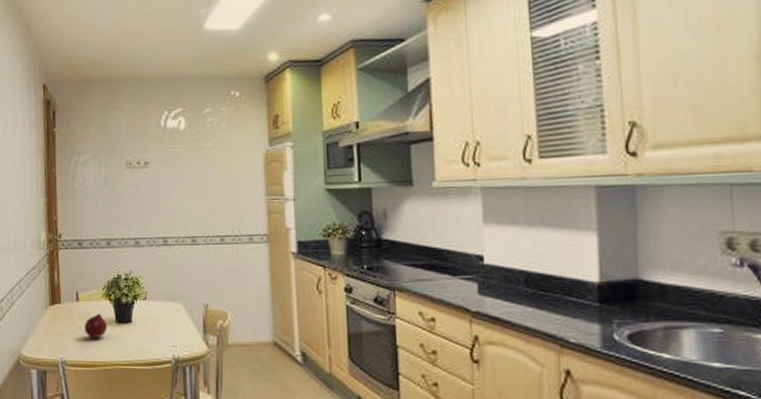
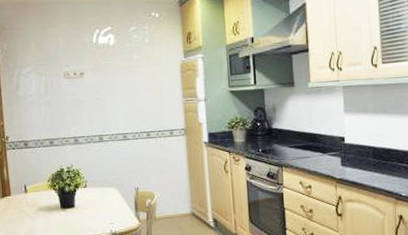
fruit: present [84,313,108,339] -> none [33,201,54,223]

